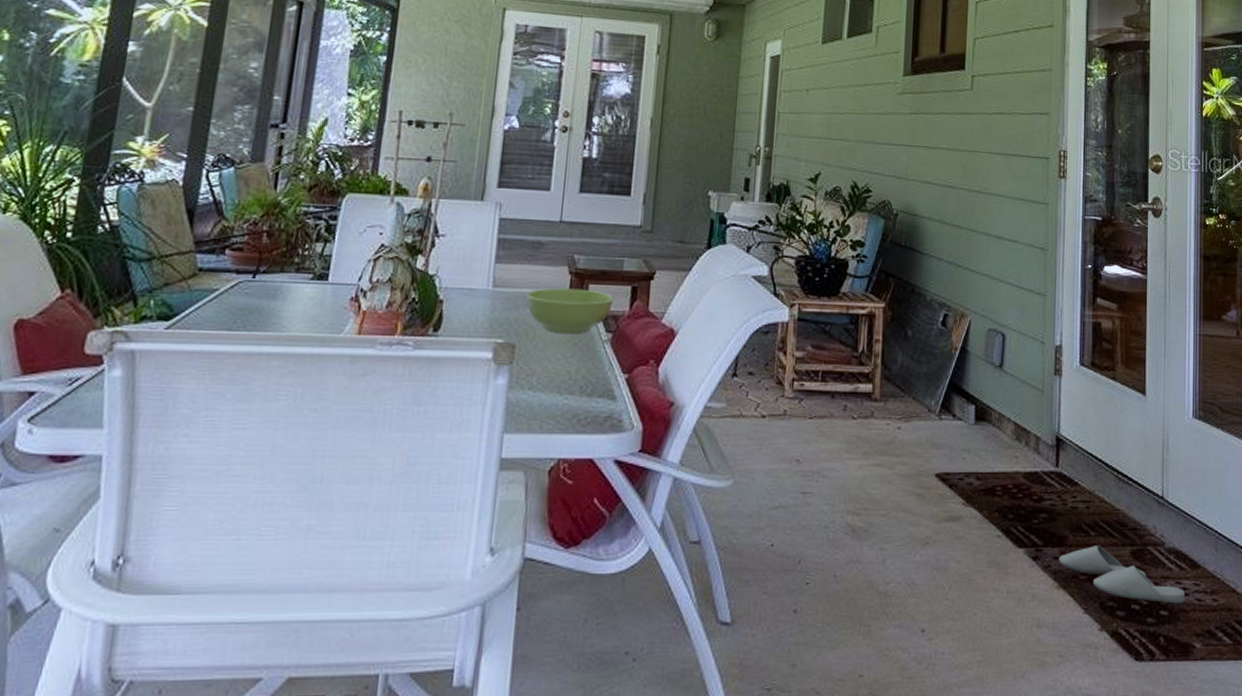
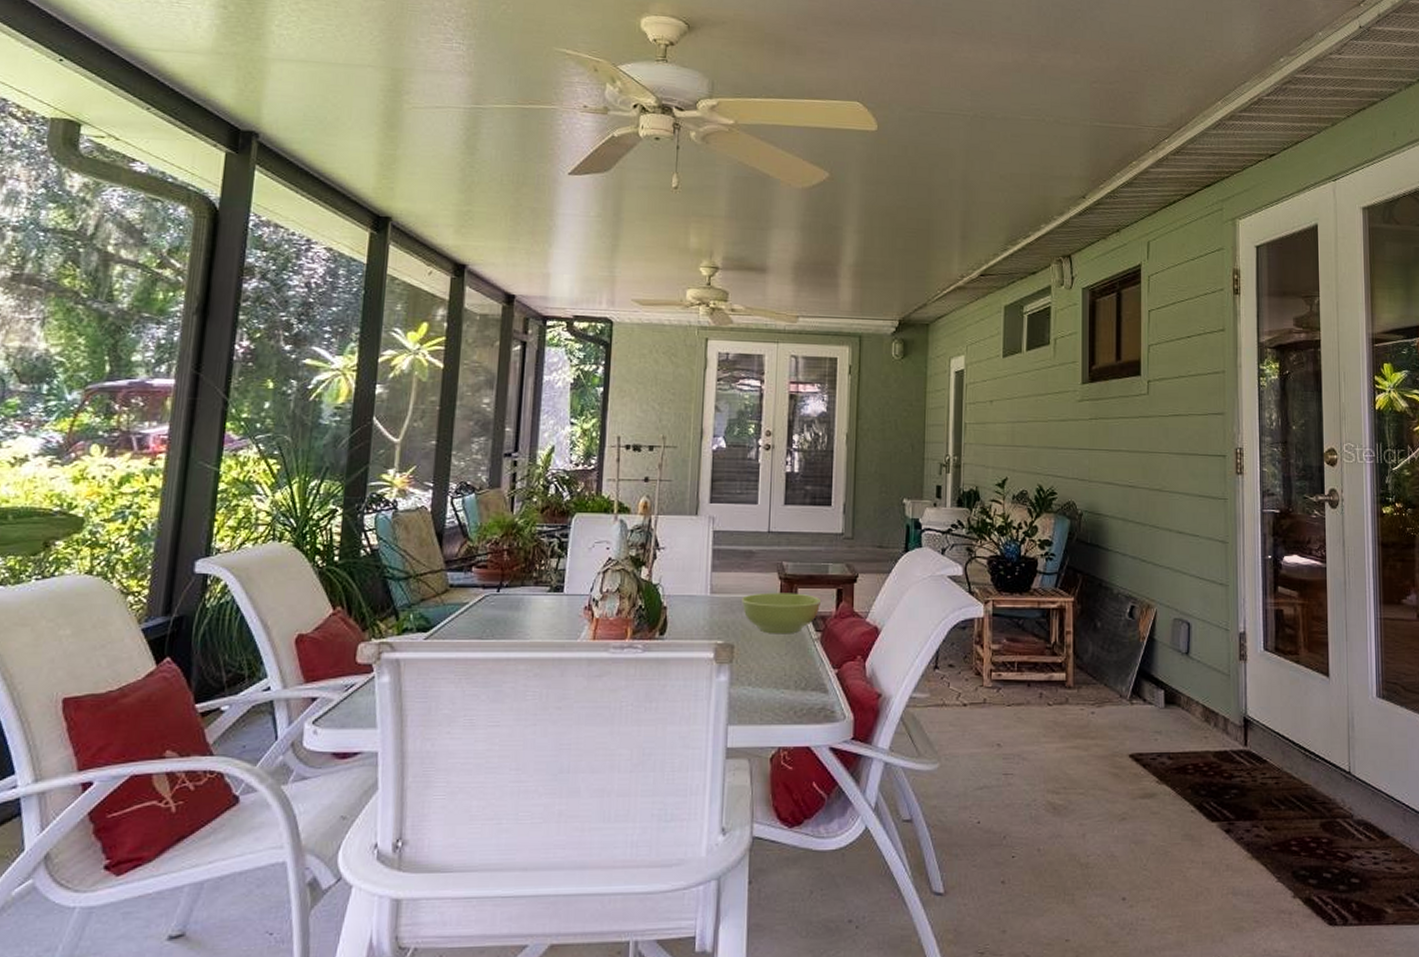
slippers: present [1059,545,1186,604] -> none [1251,818,1376,872]

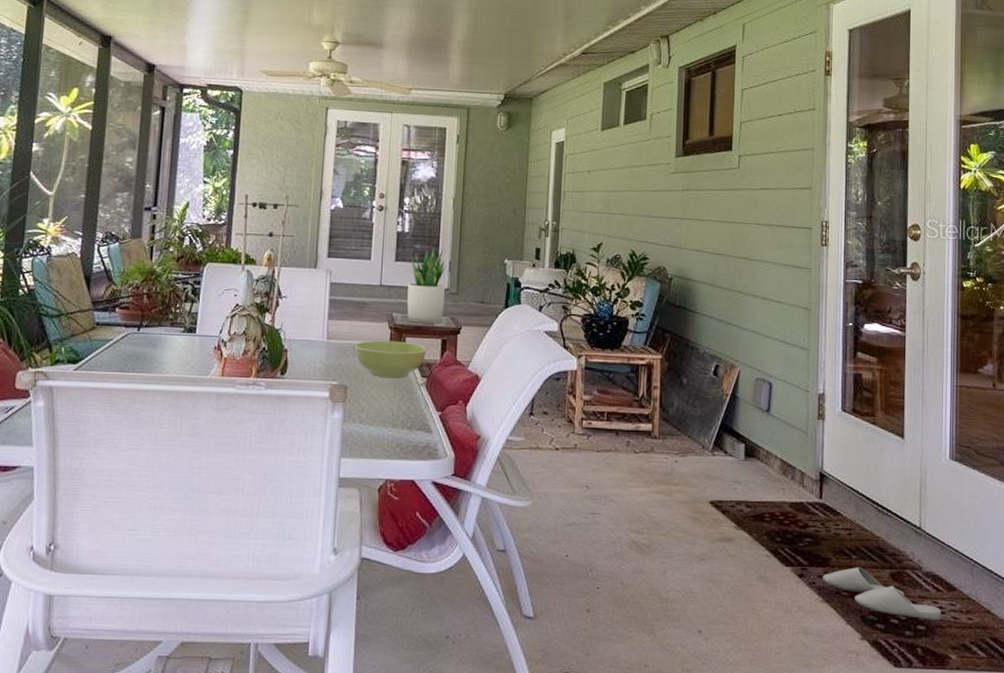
planter: none [798,489,841,573] -> present [407,248,447,325]
slippers: none [1251,818,1376,872] -> present [823,567,942,621]

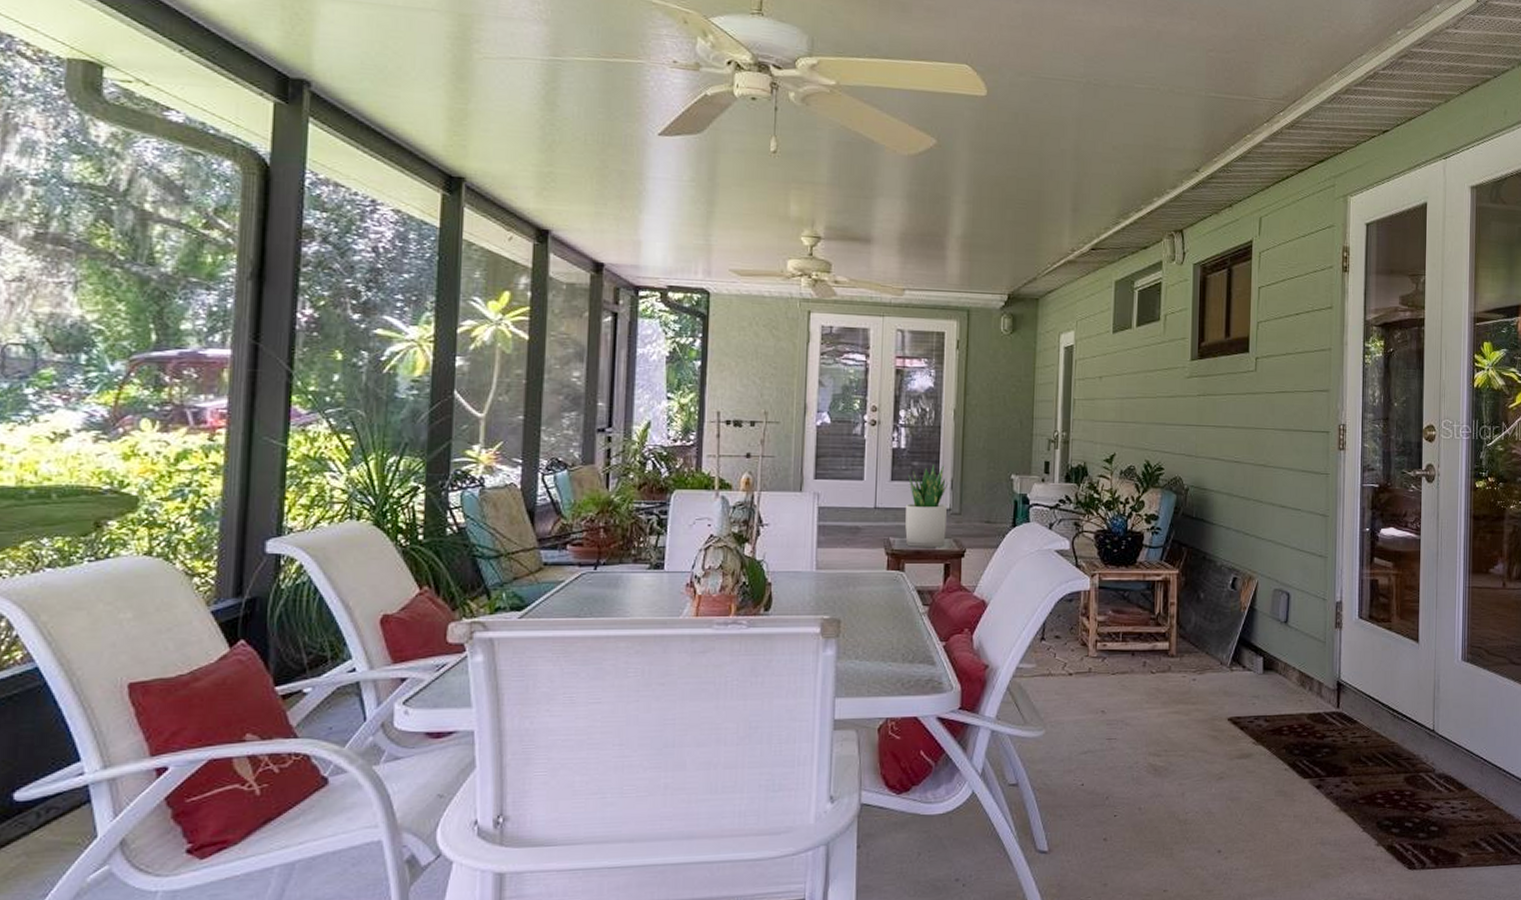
bowl: present [355,340,428,378] -> none [848,568,929,609]
slippers: present [823,567,942,621] -> none [1340,774,1454,821]

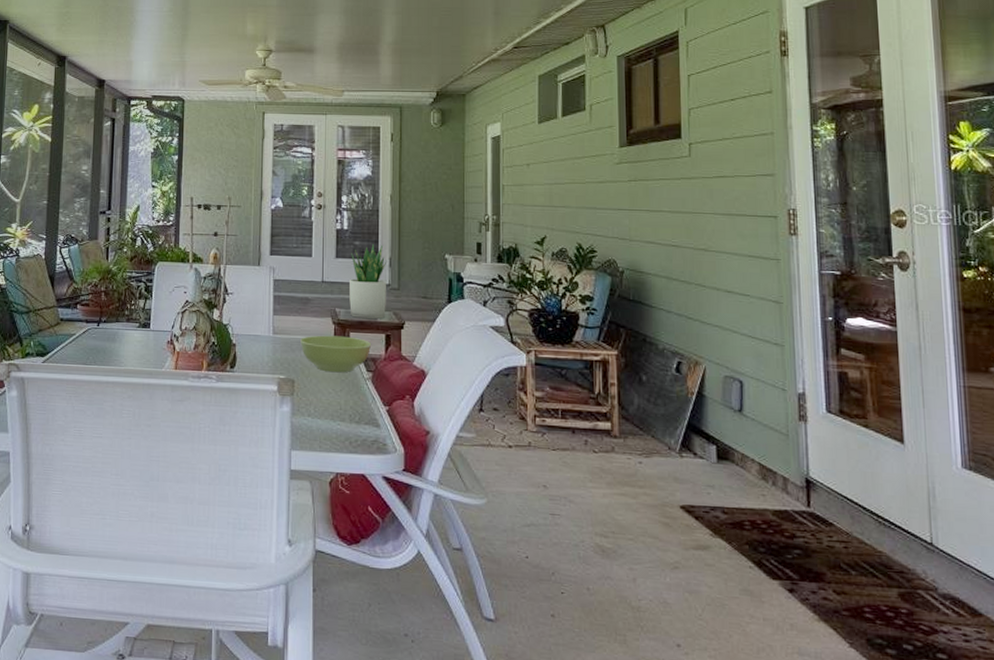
bowl: none [848,568,929,609] -> present [300,335,372,373]

